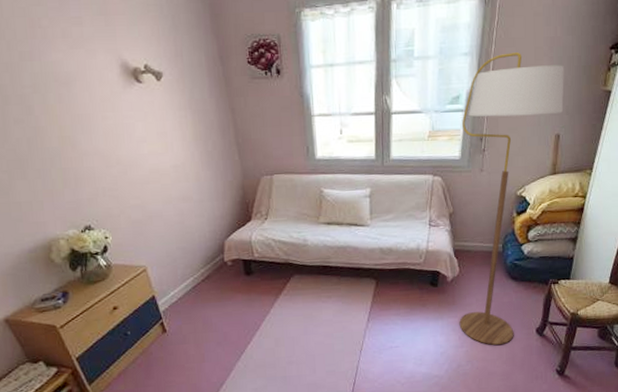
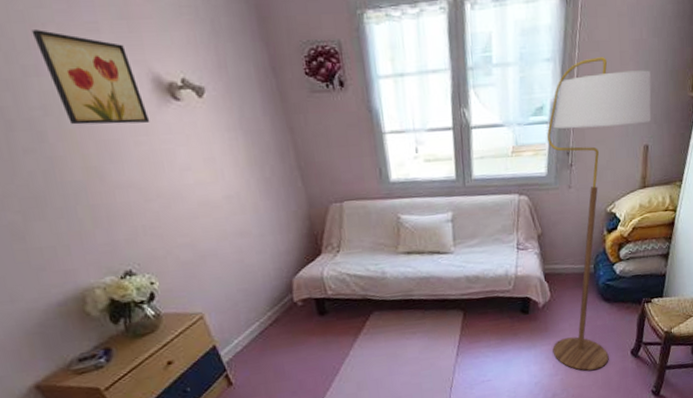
wall art: none [30,23,116,102] -> present [31,29,150,125]

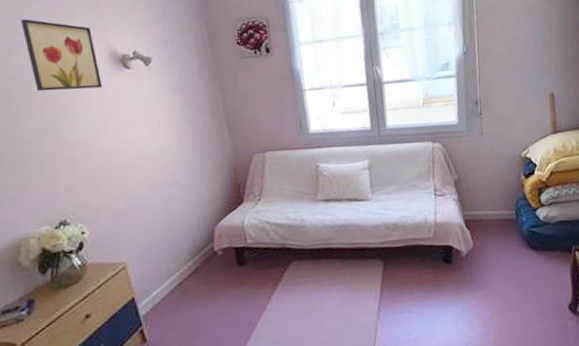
floor lamp: present [547,57,652,371] -> none [455,19,553,330]

